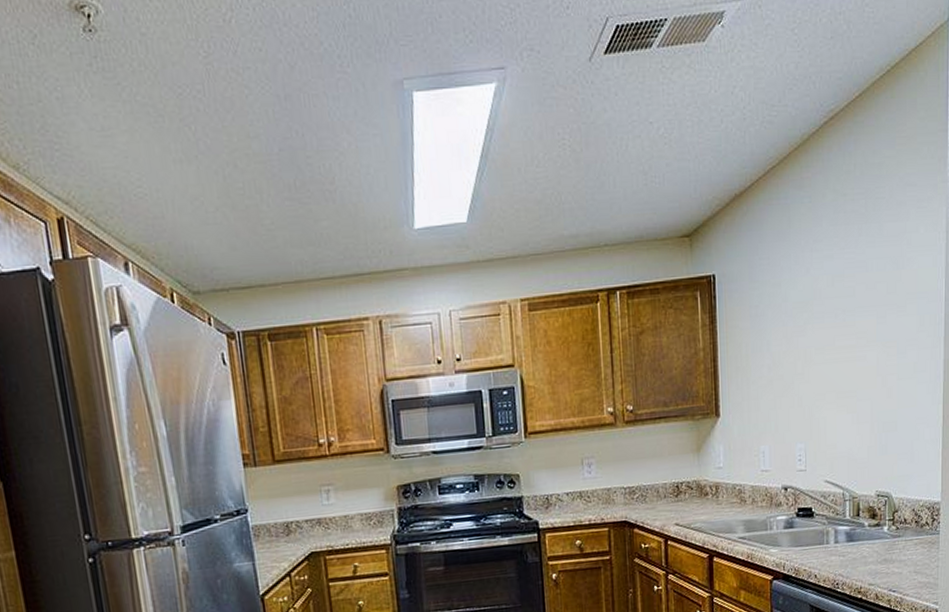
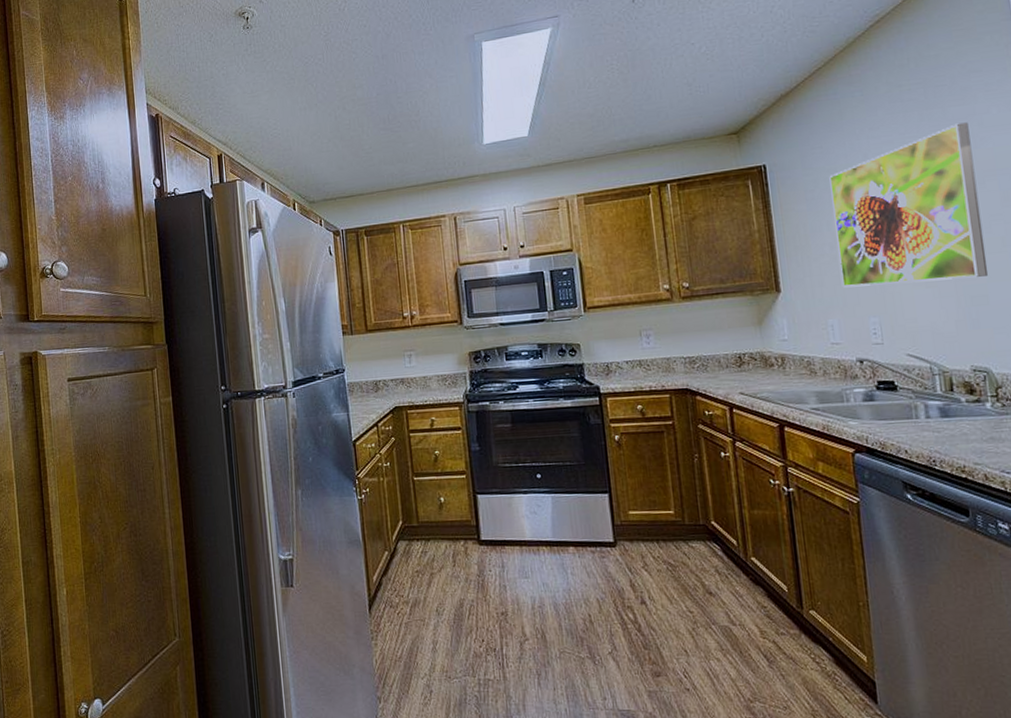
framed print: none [773,240,900,413] -> present [829,122,989,288]

